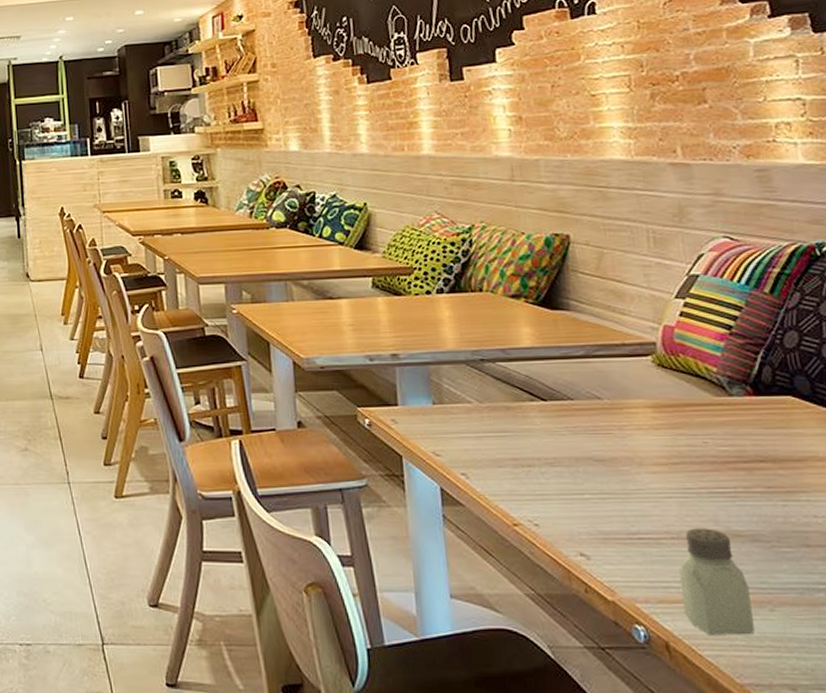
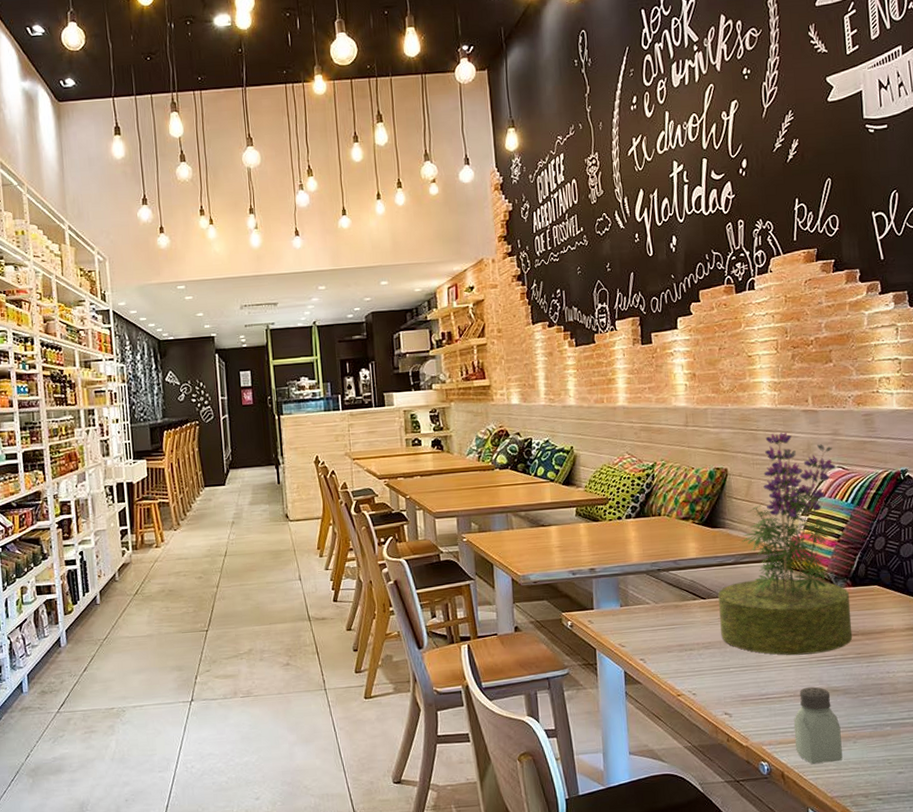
potted plant: none [564,191,759,483] -> present [718,432,853,655]

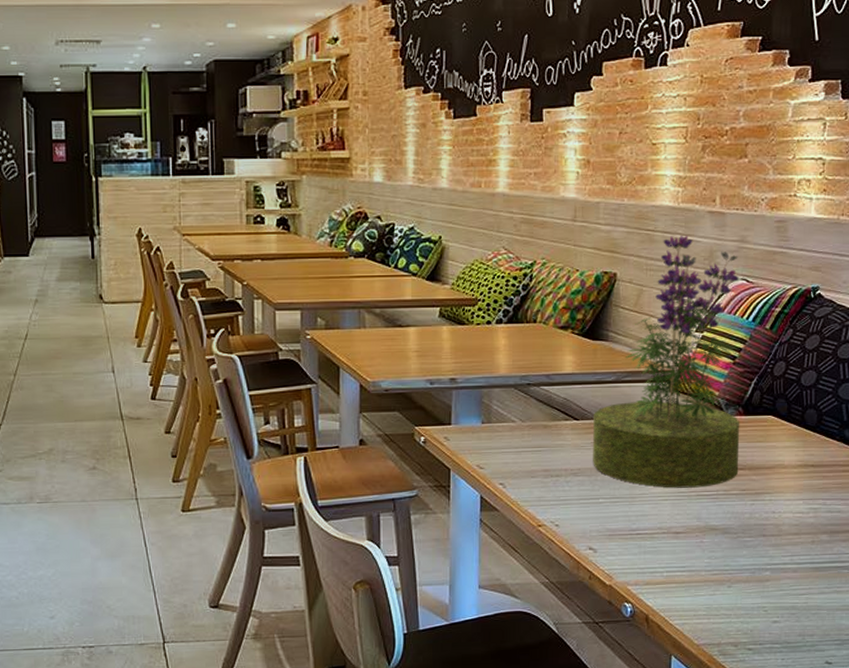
saltshaker: present [794,686,843,764] -> none [664,524,715,608]

